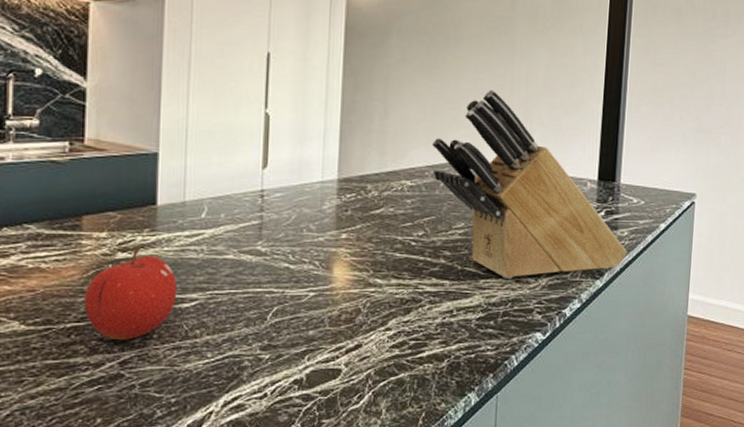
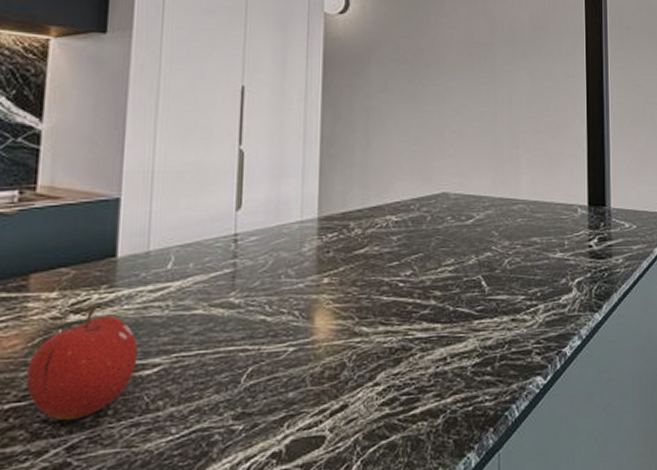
knife block: present [432,89,627,279] -> none [417,116,623,318]

